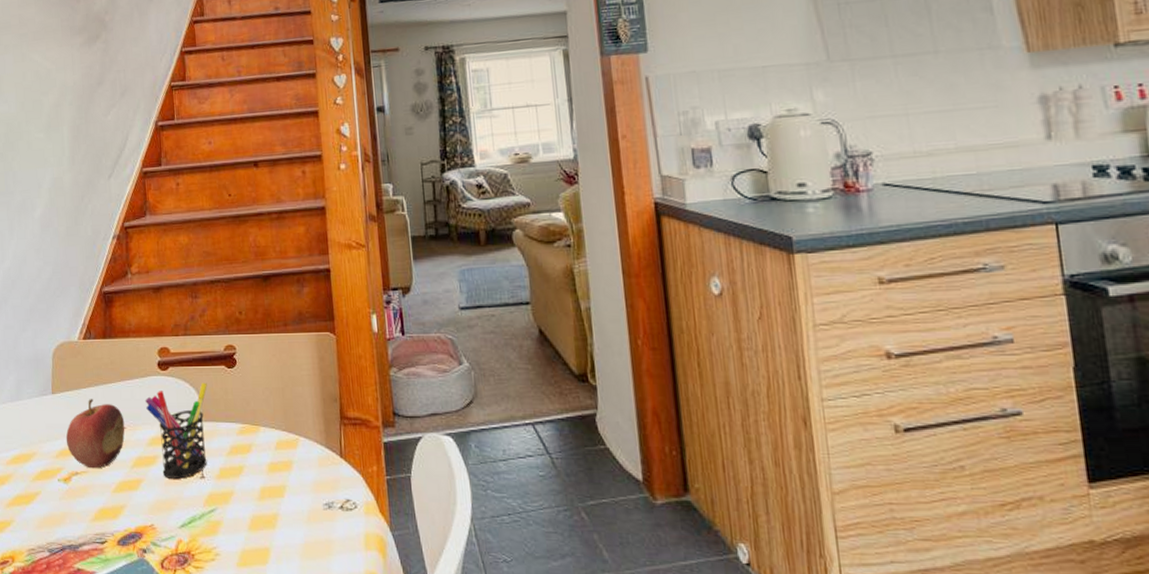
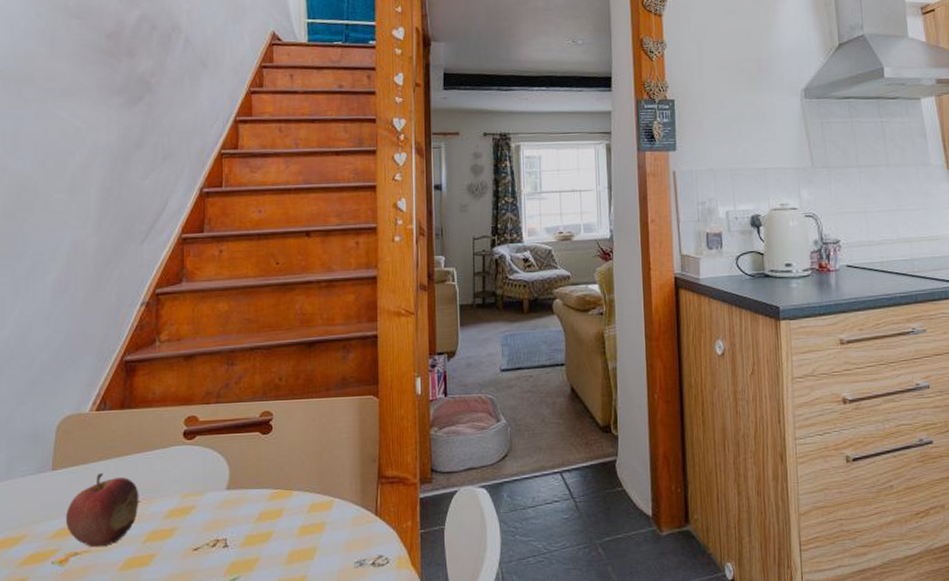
pen holder: present [145,382,207,479] -> none [165,450,238,551]

